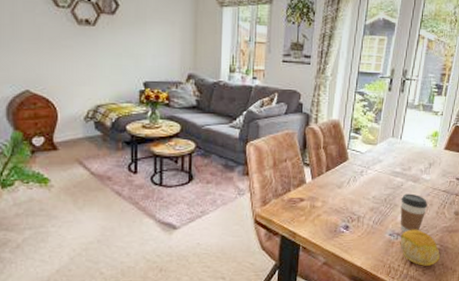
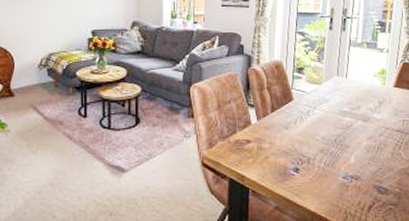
coffee cup: present [400,193,428,233] -> none [352,134,382,176]
fruit: present [400,229,440,266] -> none [354,171,400,212]

